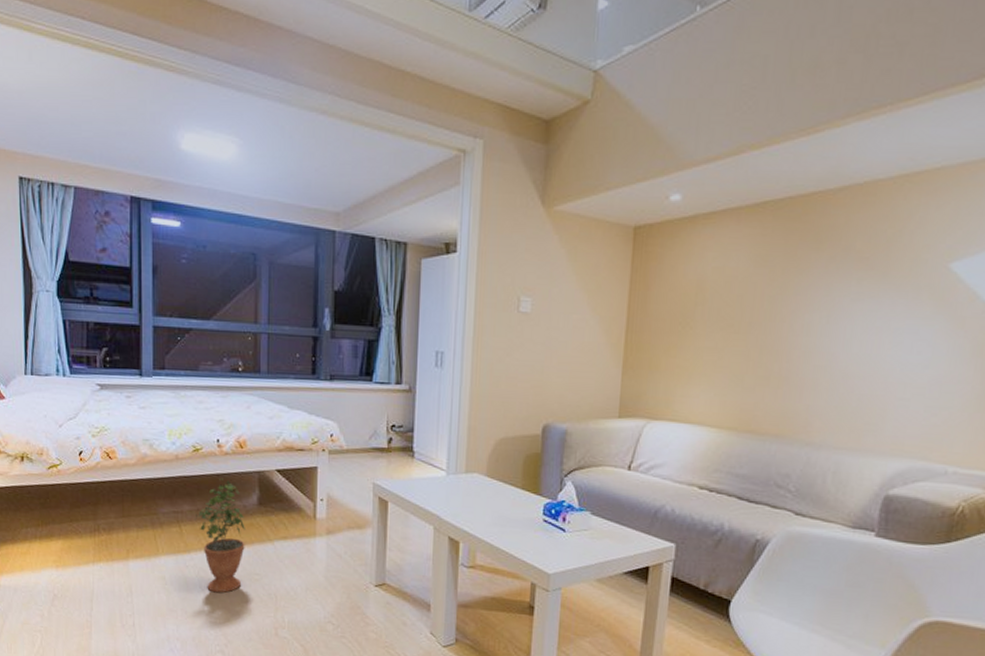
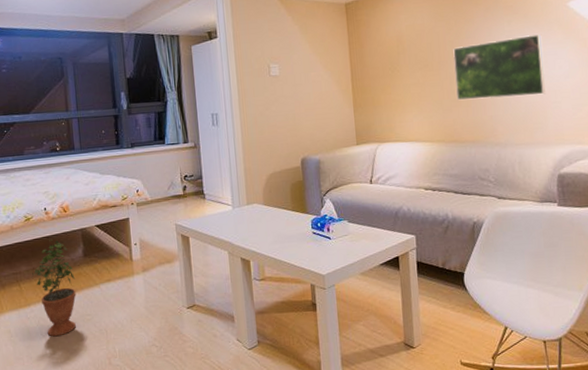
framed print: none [765,301,903,387] -> present [453,33,546,100]

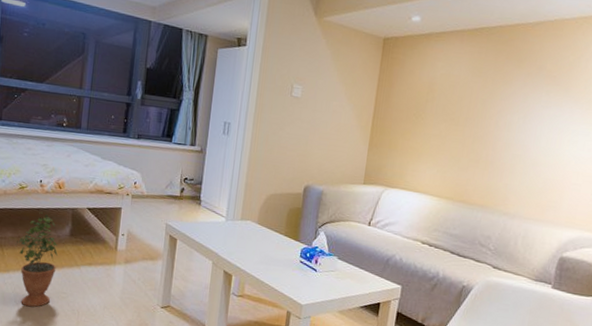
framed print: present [453,33,546,100] -> none [476,107,579,174]

